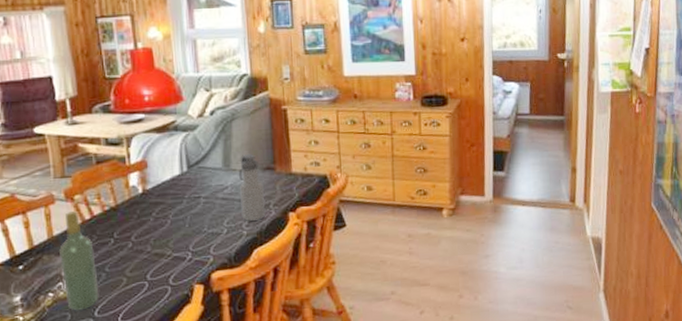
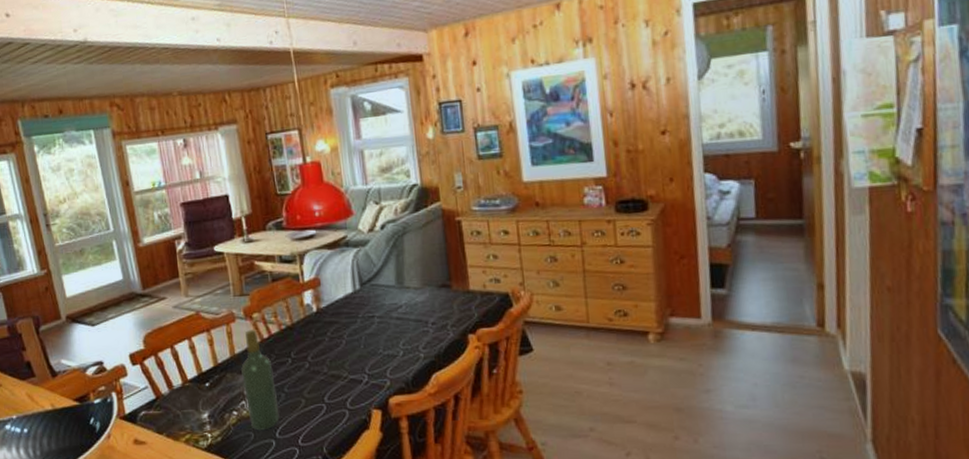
water bottle: present [239,153,266,222] -> none [413,269,444,344]

